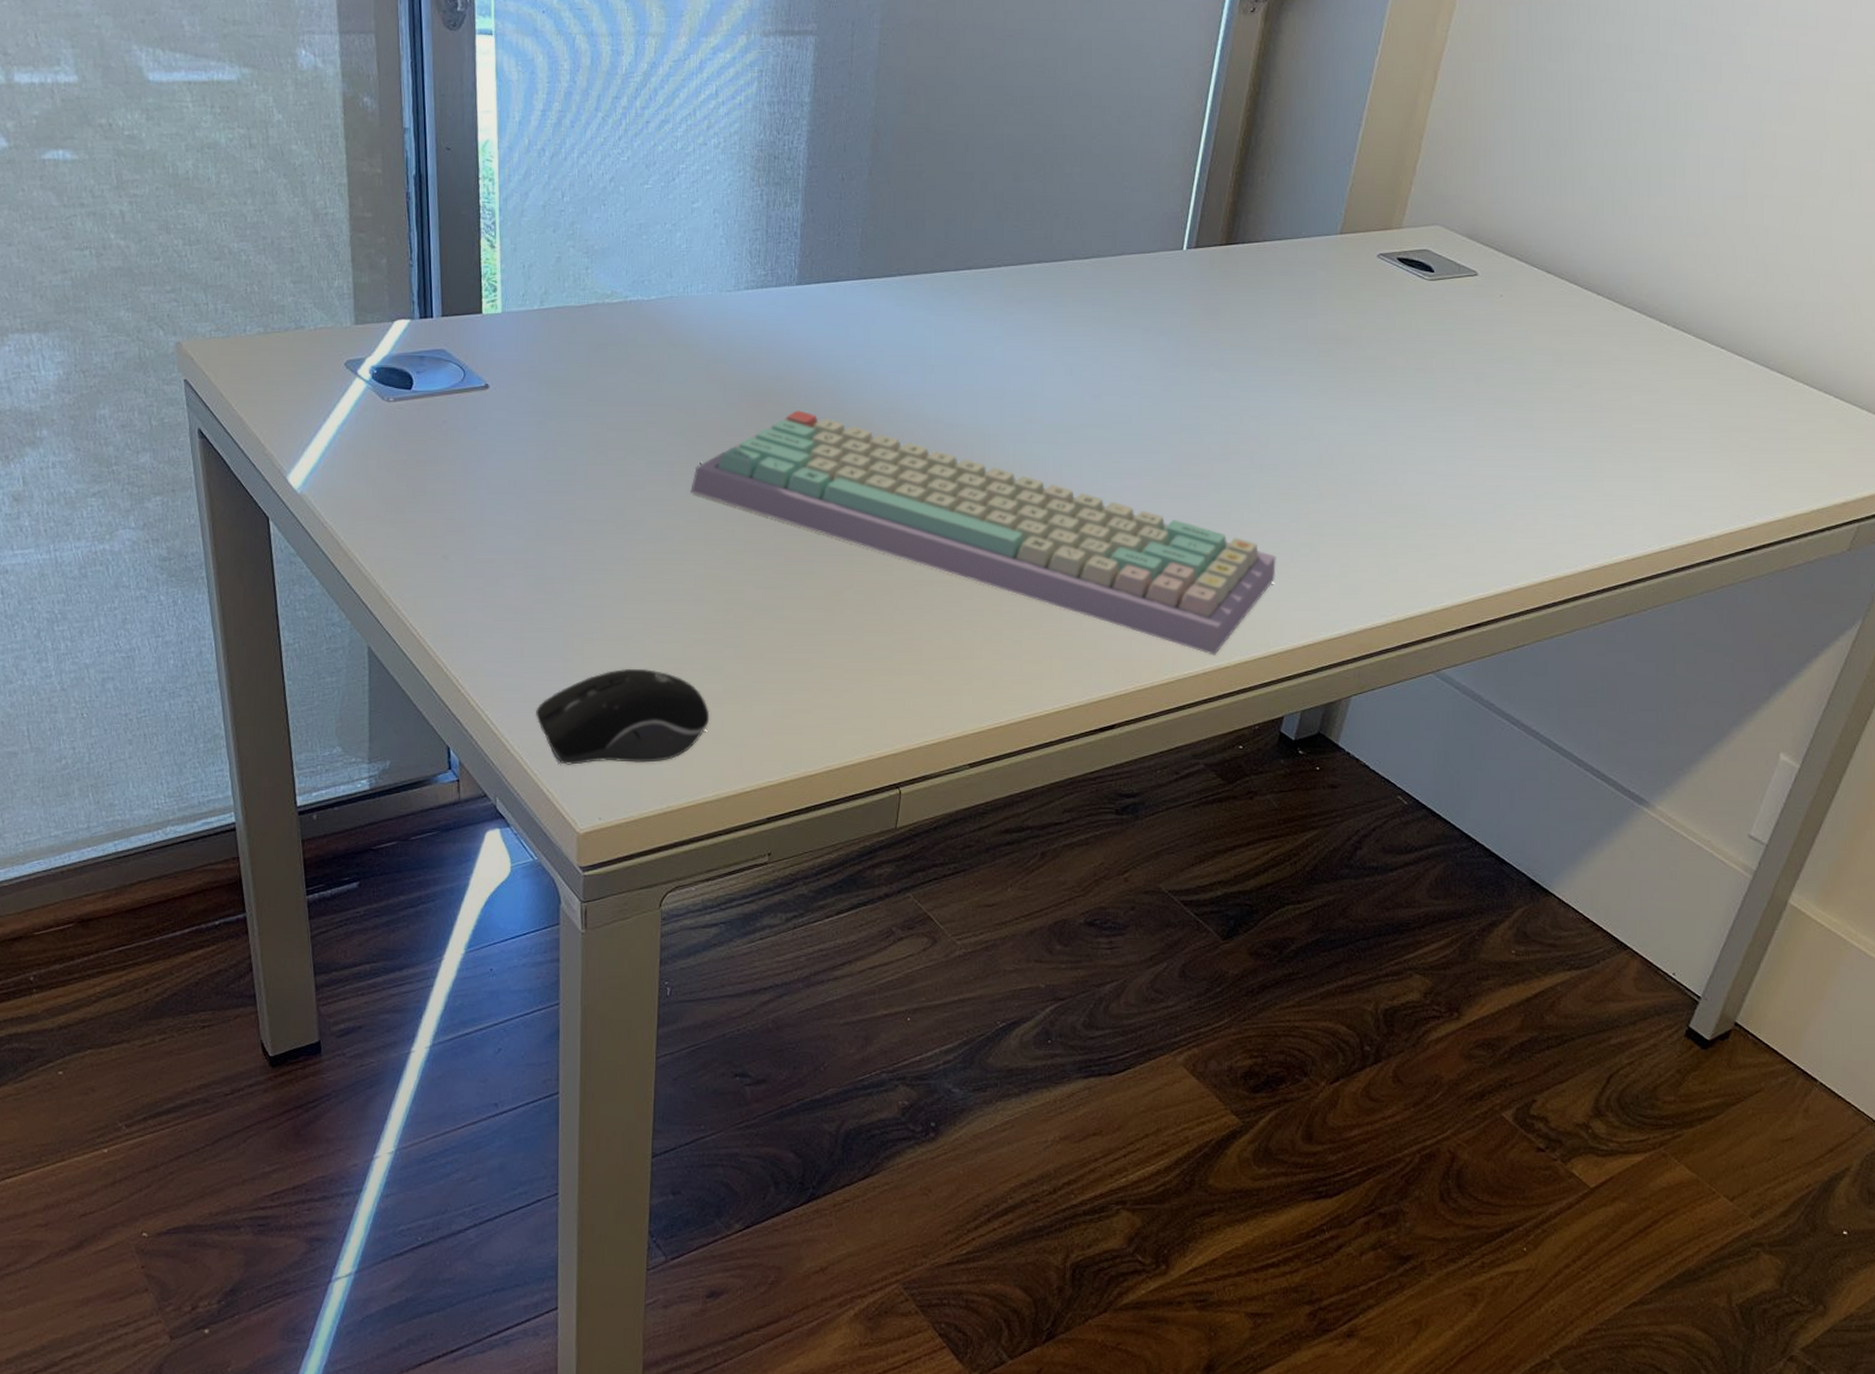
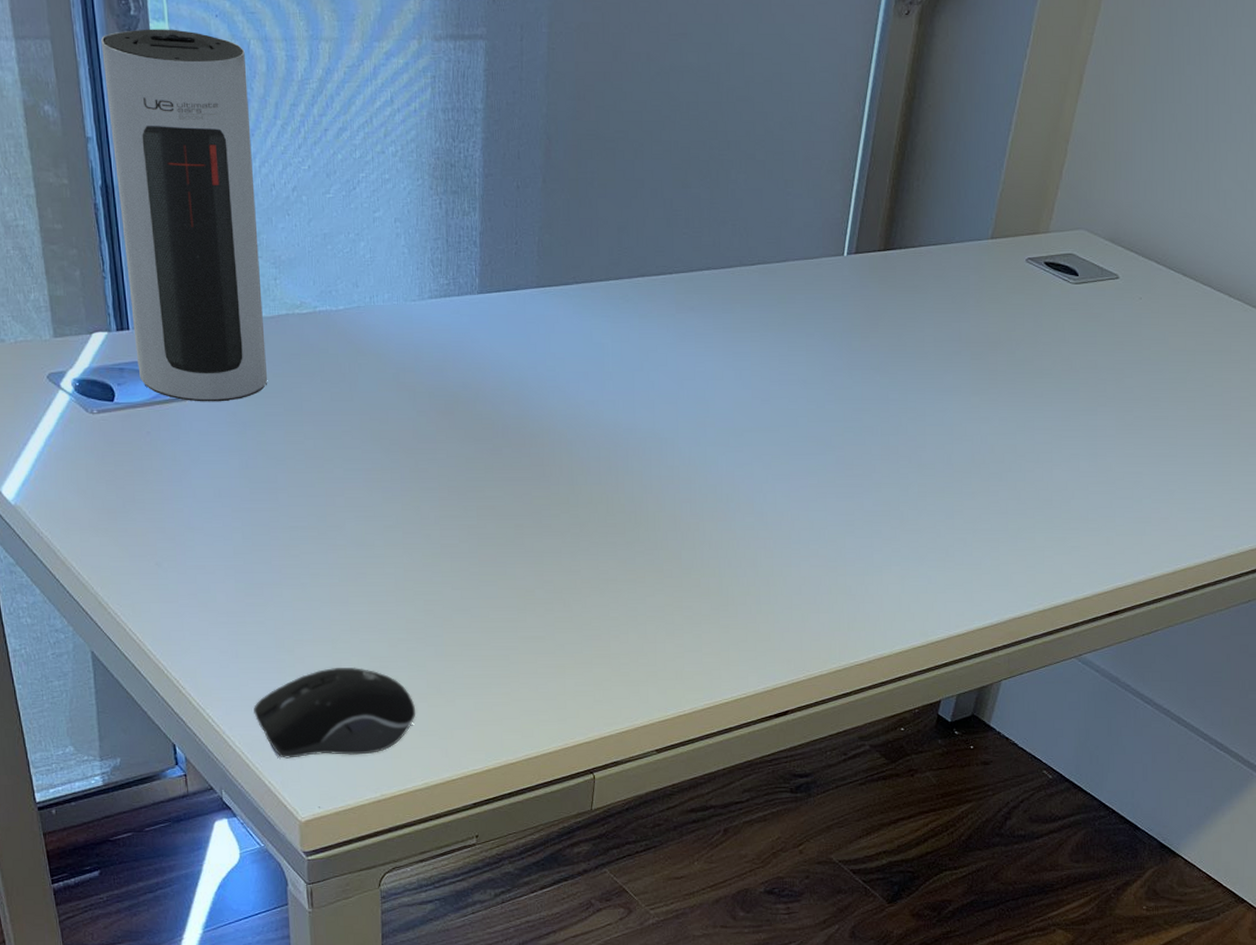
speaker: none [426,24,572,391] -> present [101,29,267,402]
keyboard: present [690,410,1276,655] -> none [387,417,933,645]

